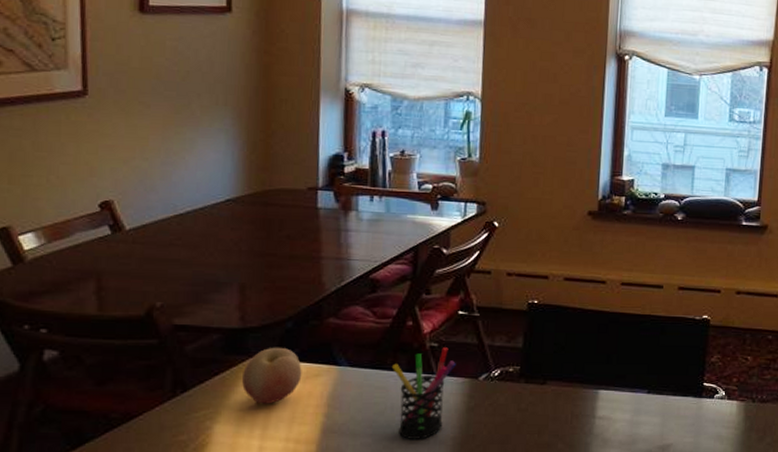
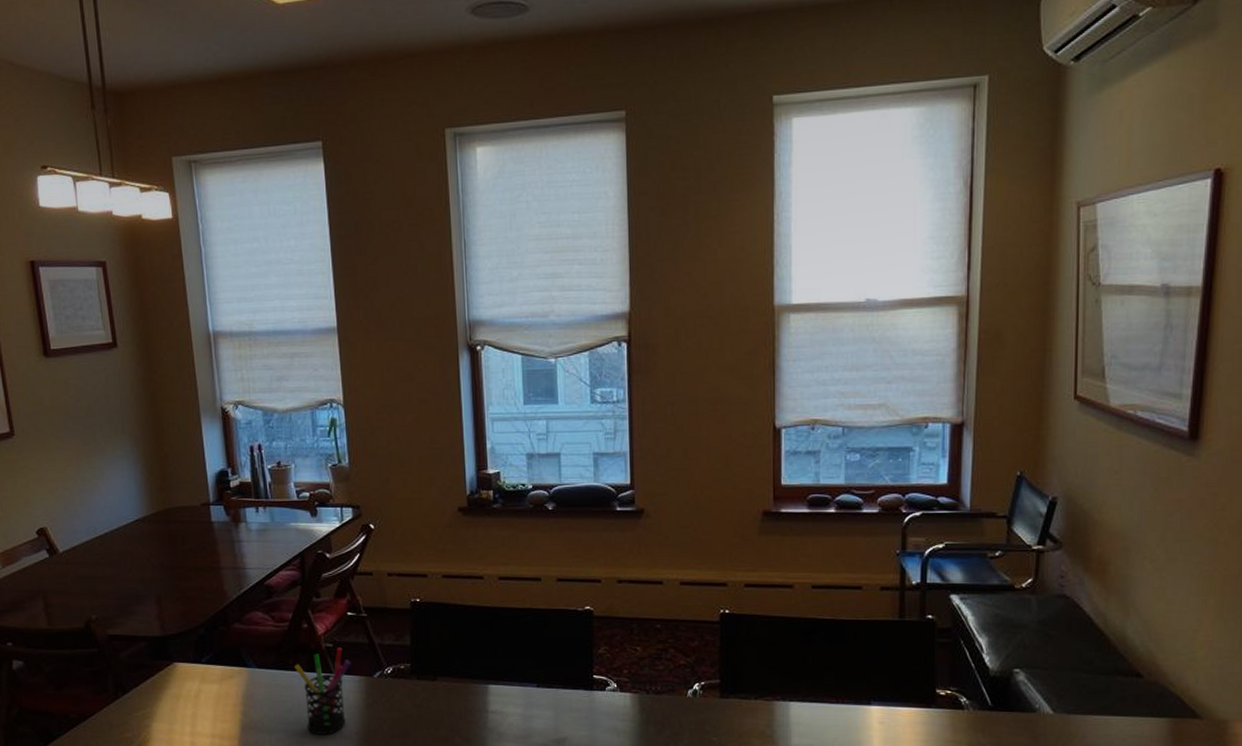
fruit: present [242,347,302,404] -> none [169,652,218,704]

